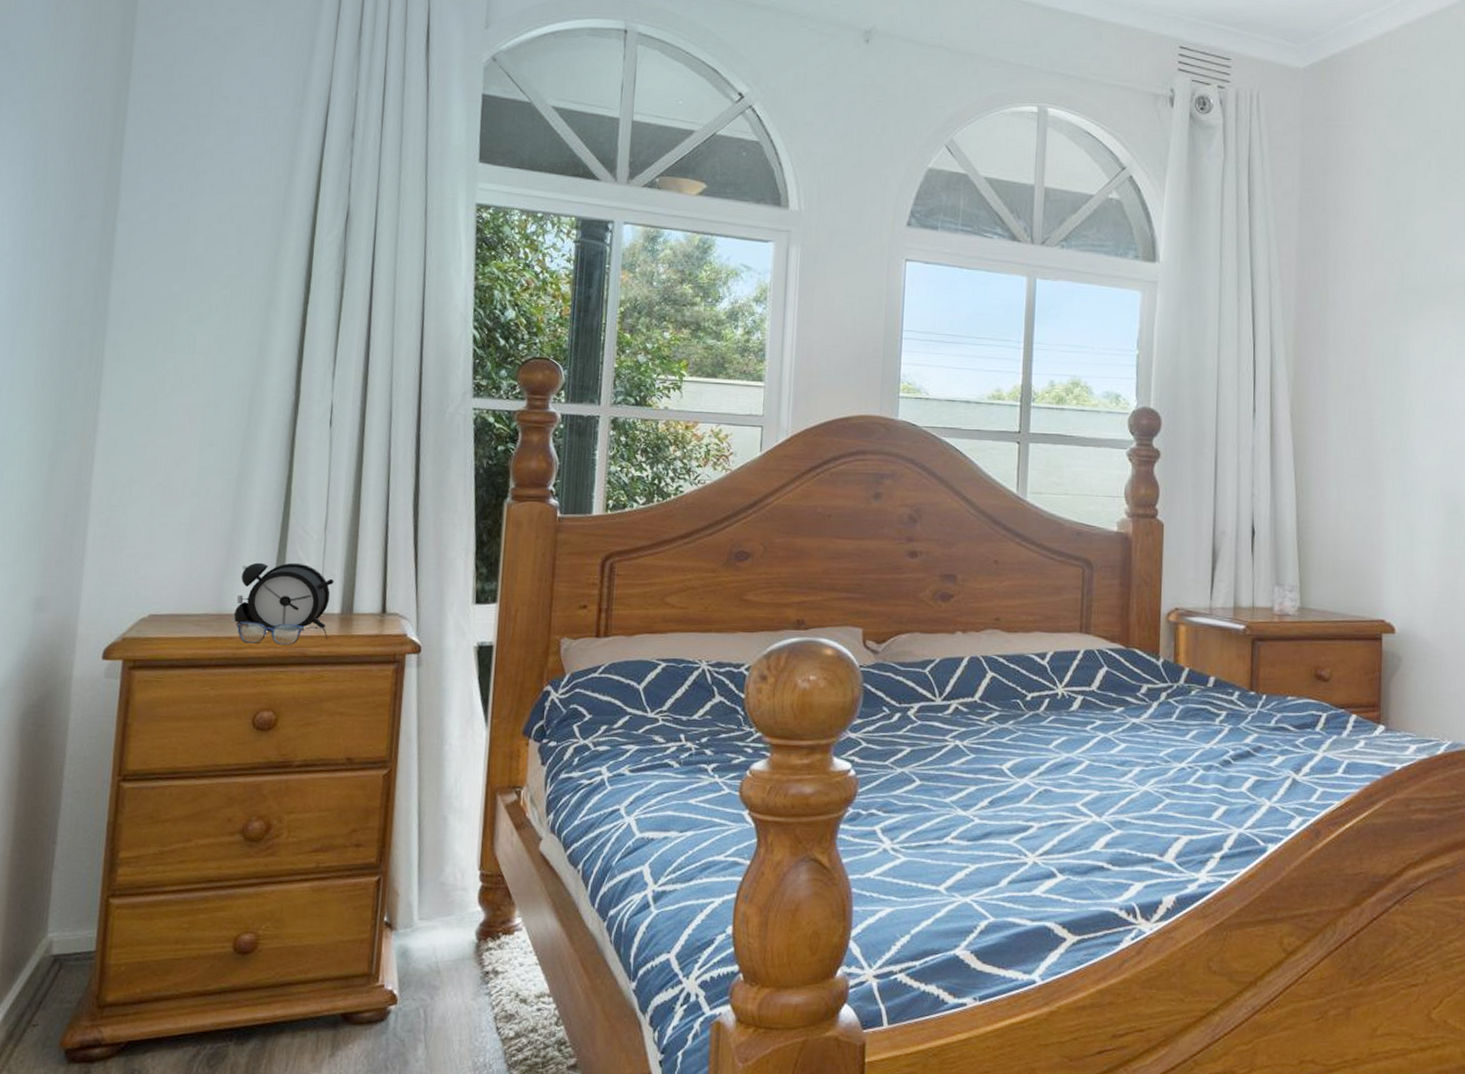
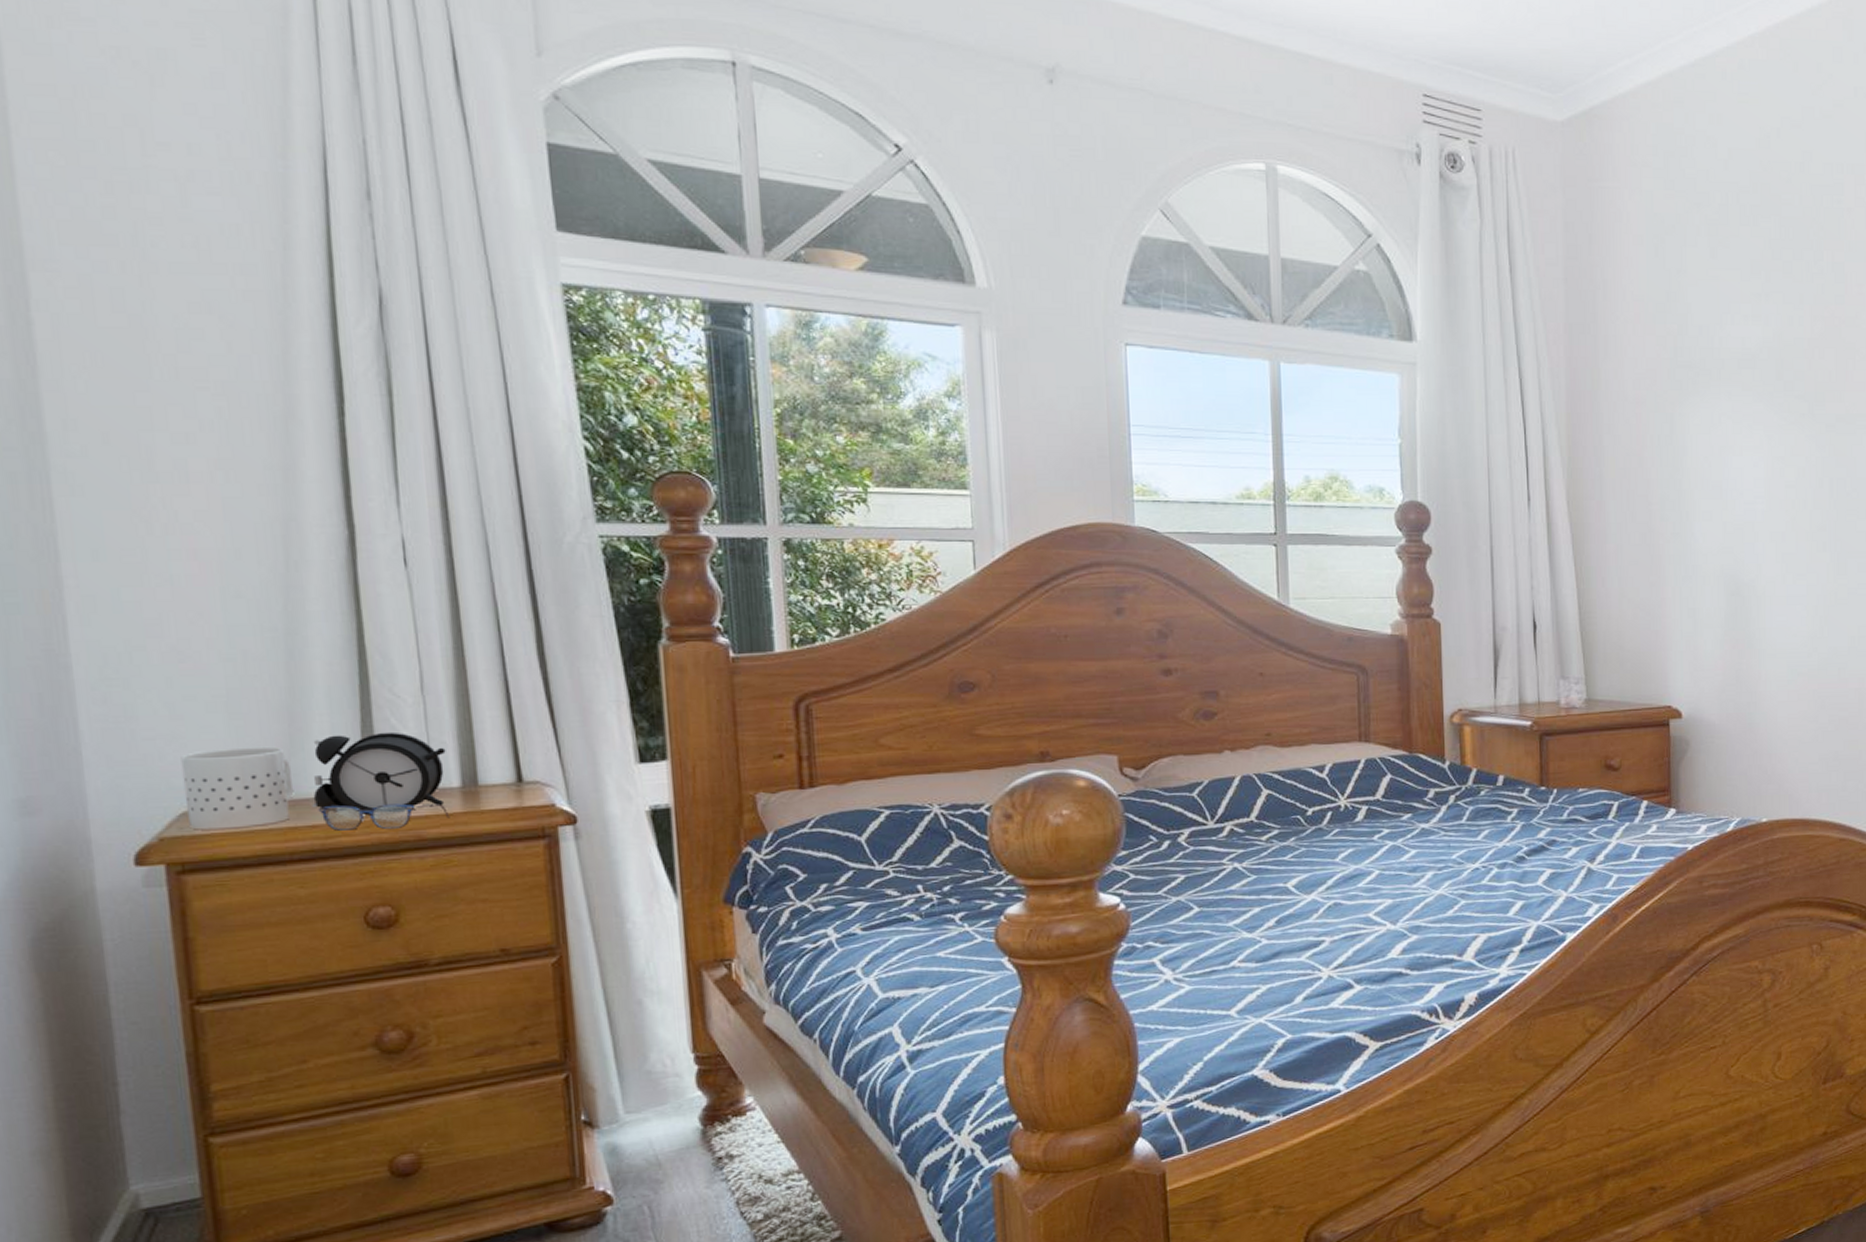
mug: none [145,567,223,636] -> present [180,746,294,831]

